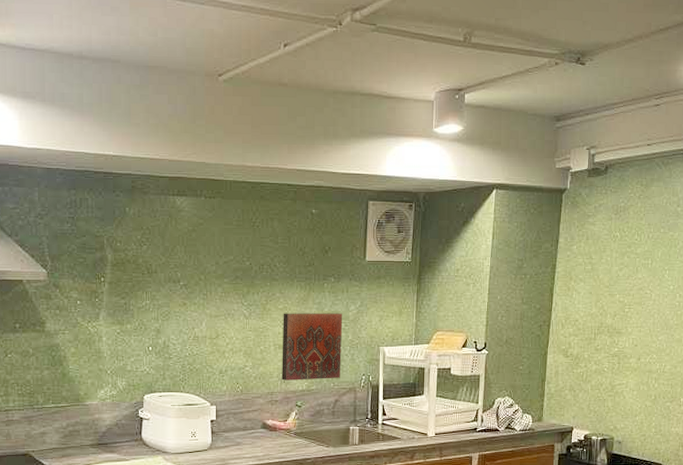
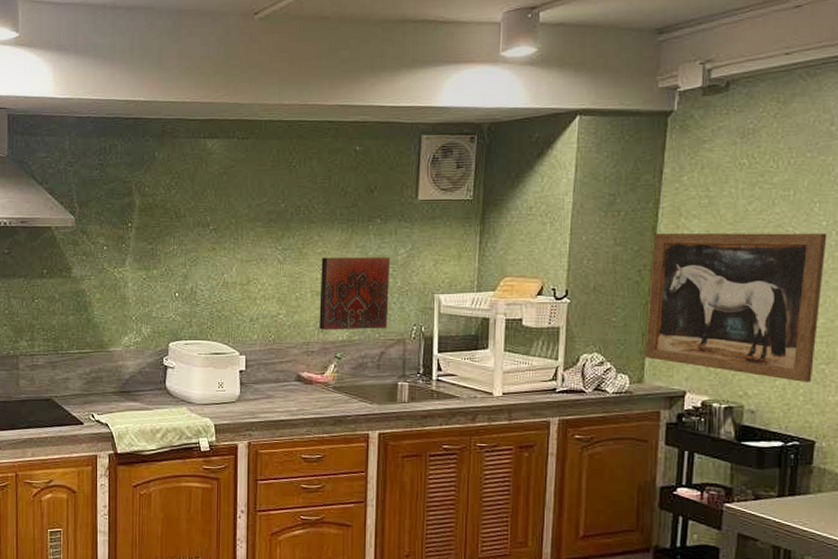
wall art: none [543,293,673,417] -> present [645,232,827,382]

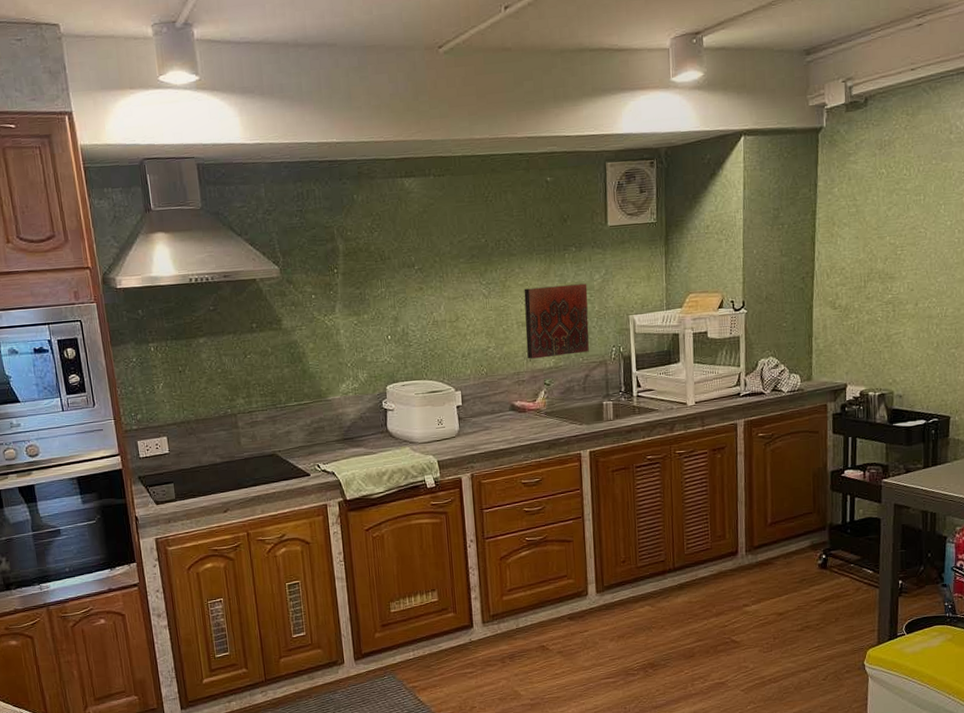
wall art: present [645,232,827,382] -> none [811,231,952,366]

